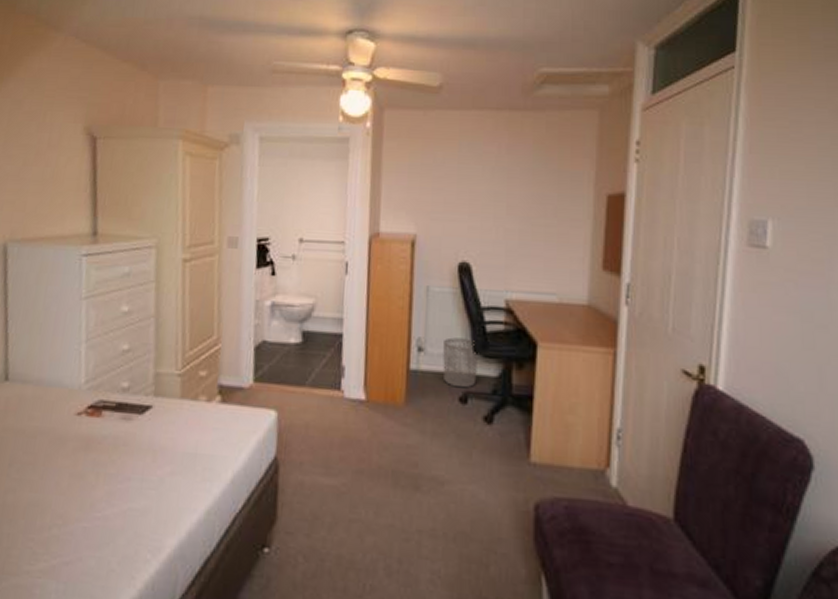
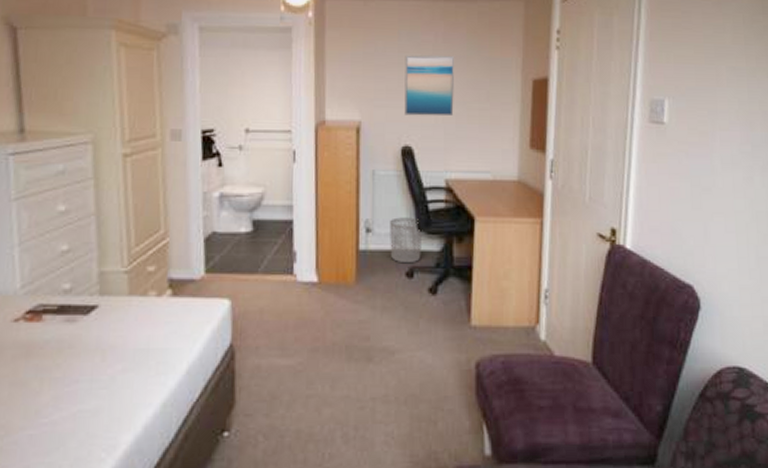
wall art: none [463,166,520,232] -> present [404,55,455,117]

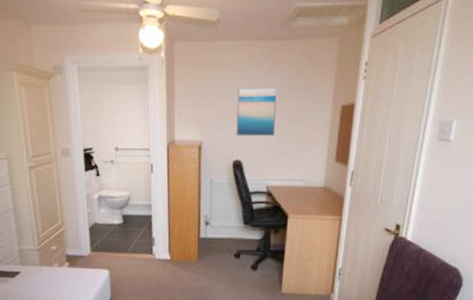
waste bin: present [390,217,423,264] -> none [223,214,248,248]

